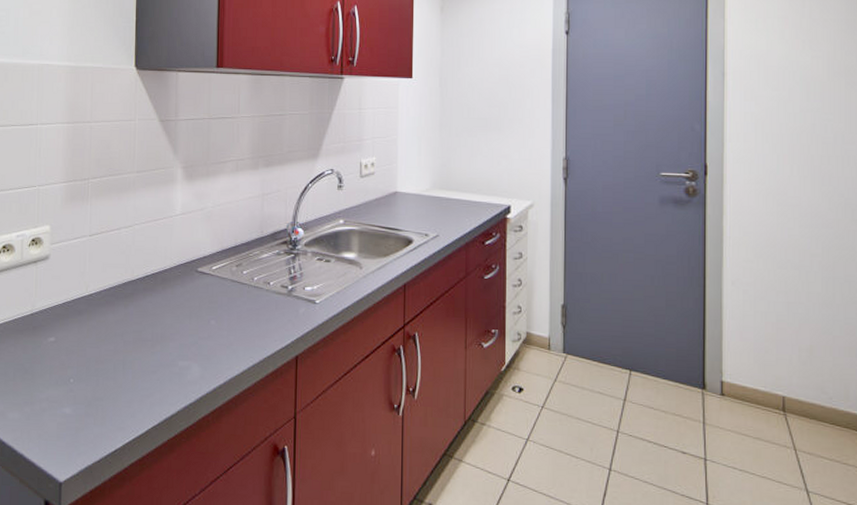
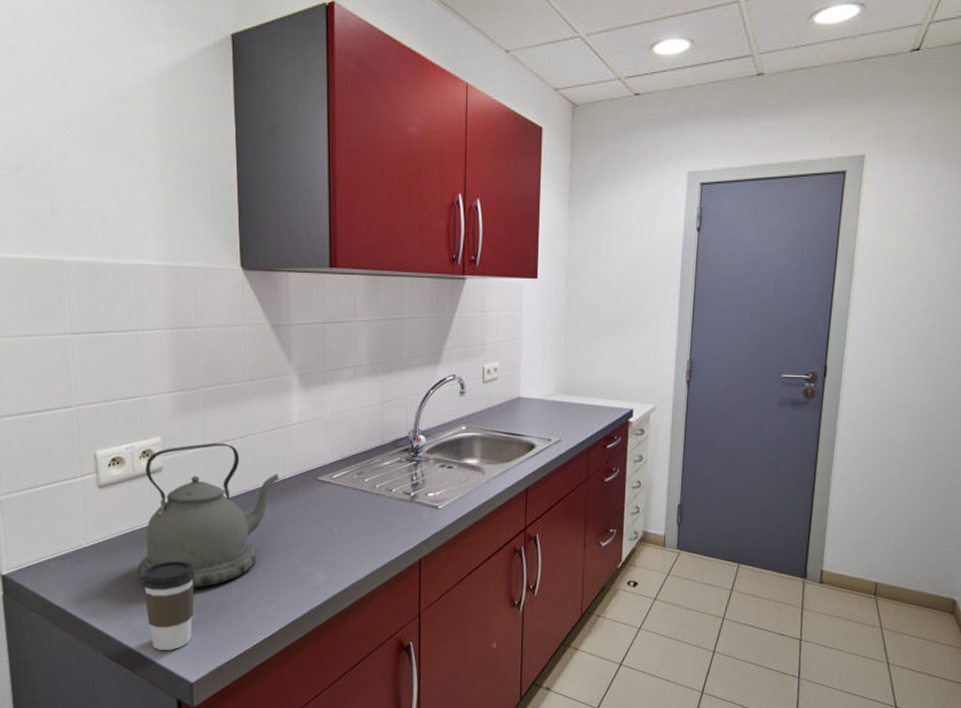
kettle: none [17,232,160,380] -> present [137,443,279,588]
coffee cup: none [20,350,72,446] -> present [141,560,195,650]

